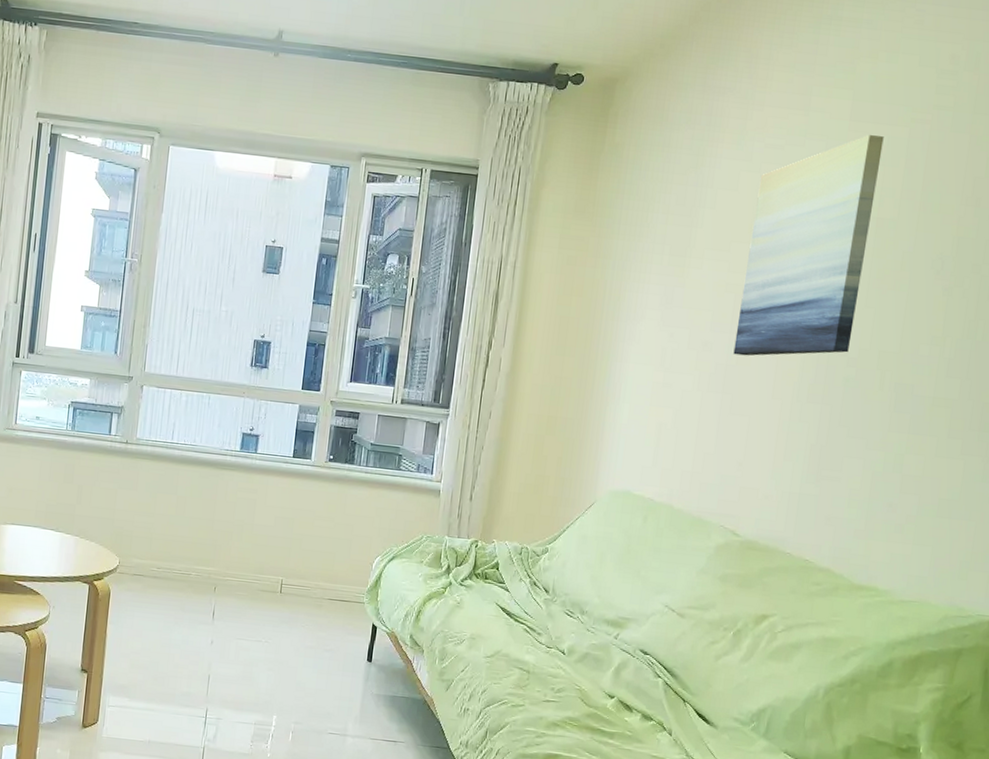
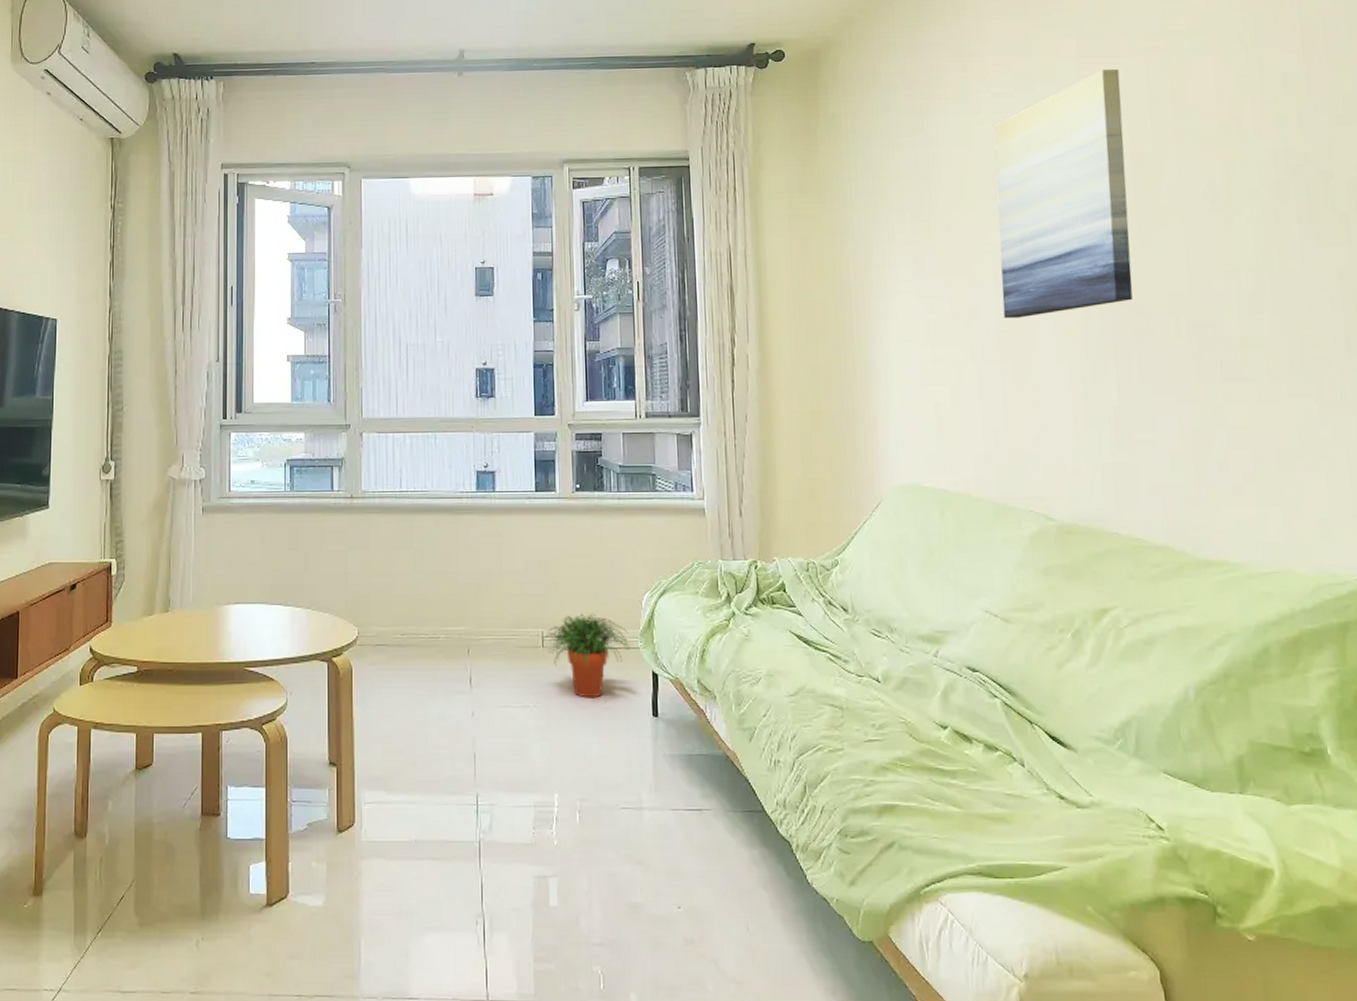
potted plant: none [282,568,357,641] -> present [543,613,630,698]

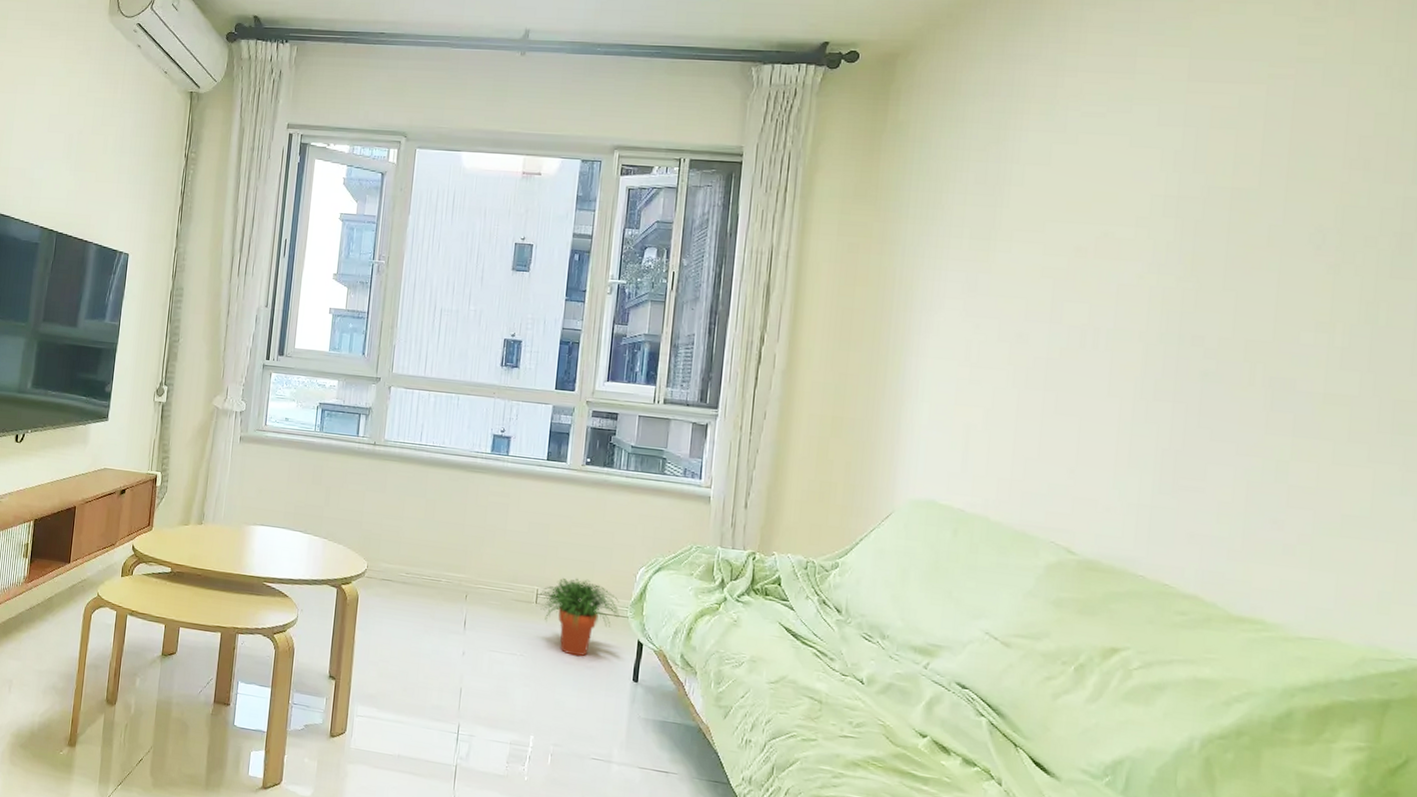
wall art: present [993,69,1133,319] -> none [1055,96,1234,348]

